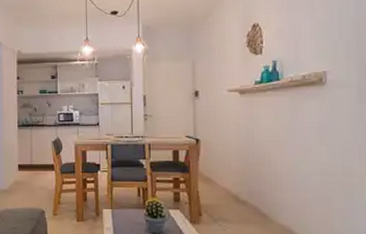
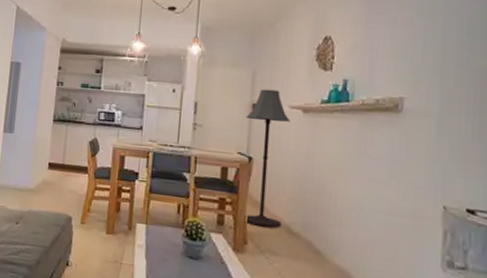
floor lamp: none [190,76,230,199] -> present [244,89,291,229]

